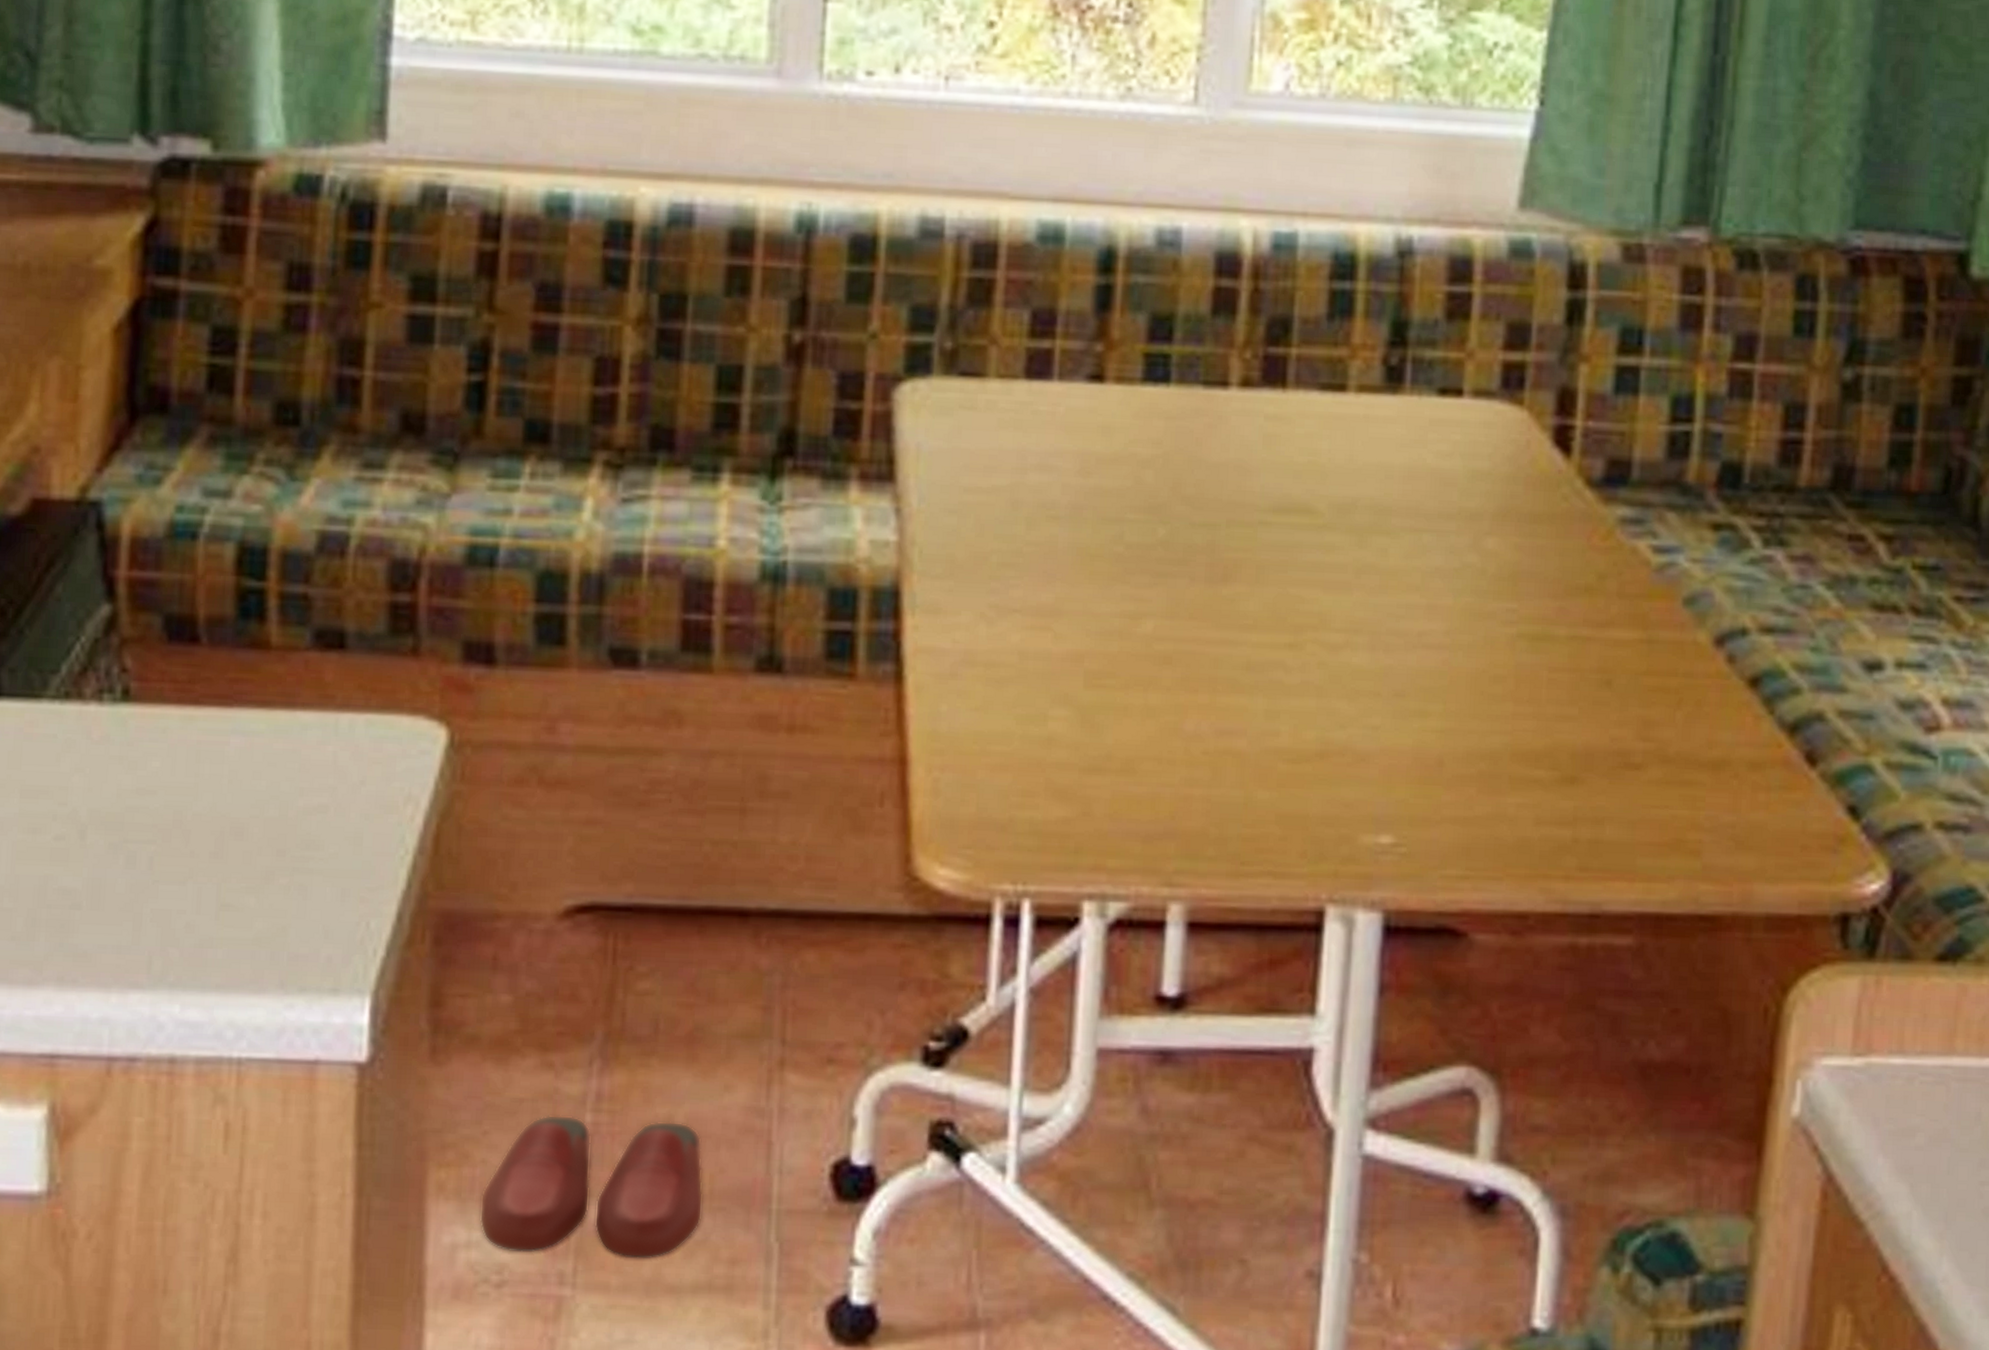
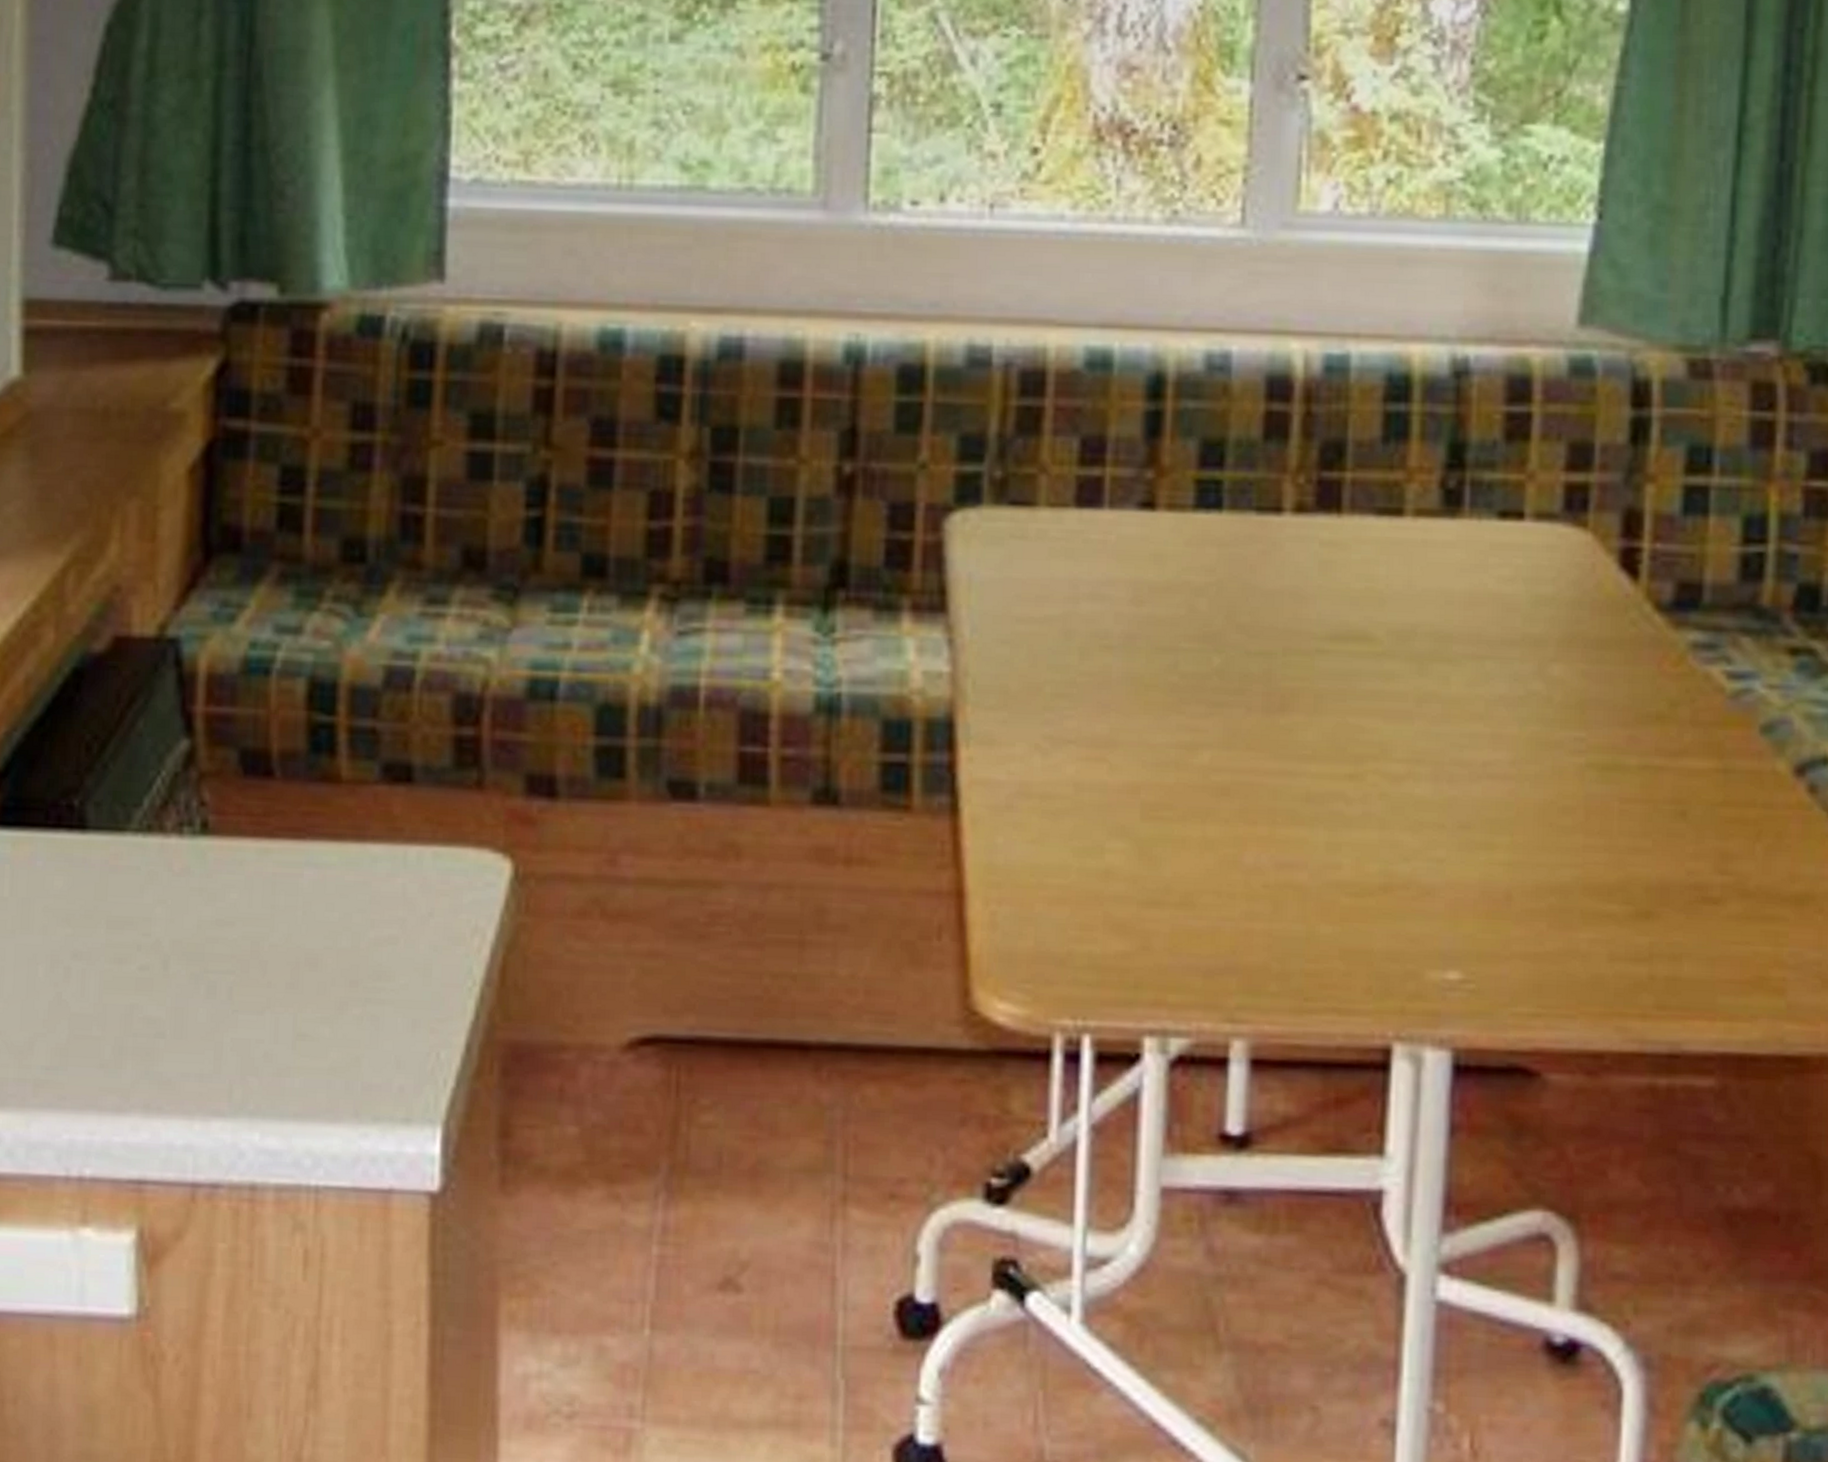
slippers: present [479,1114,704,1258] -> none [550,1246,769,1393]

